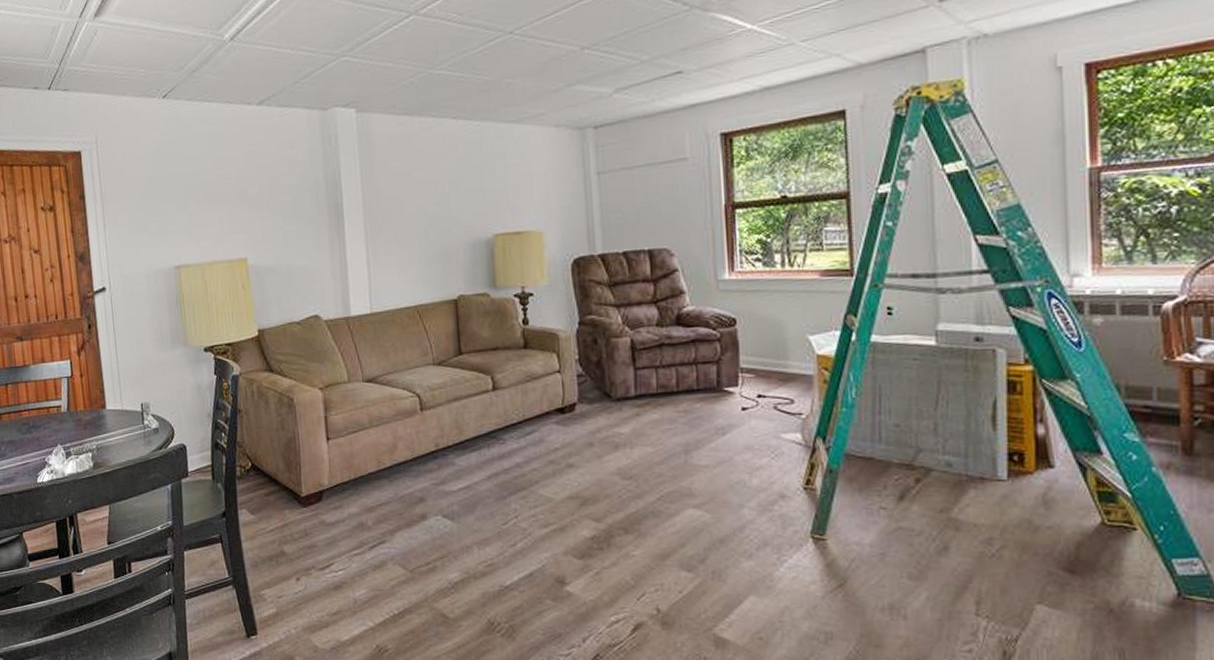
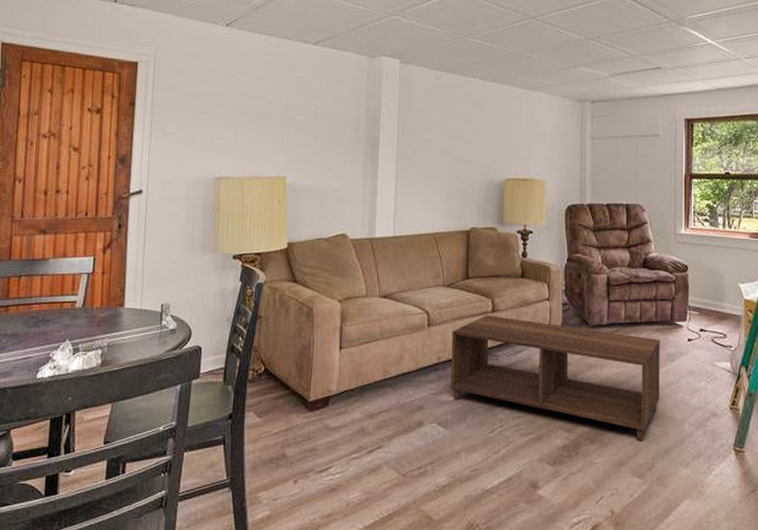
coffee table: none [448,393,709,530] -> present [450,314,660,441]

